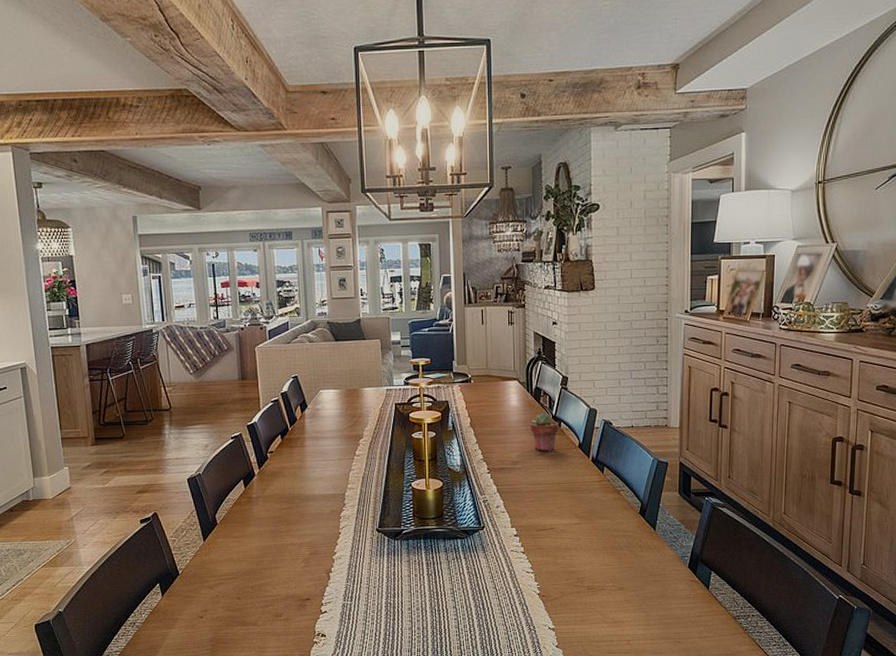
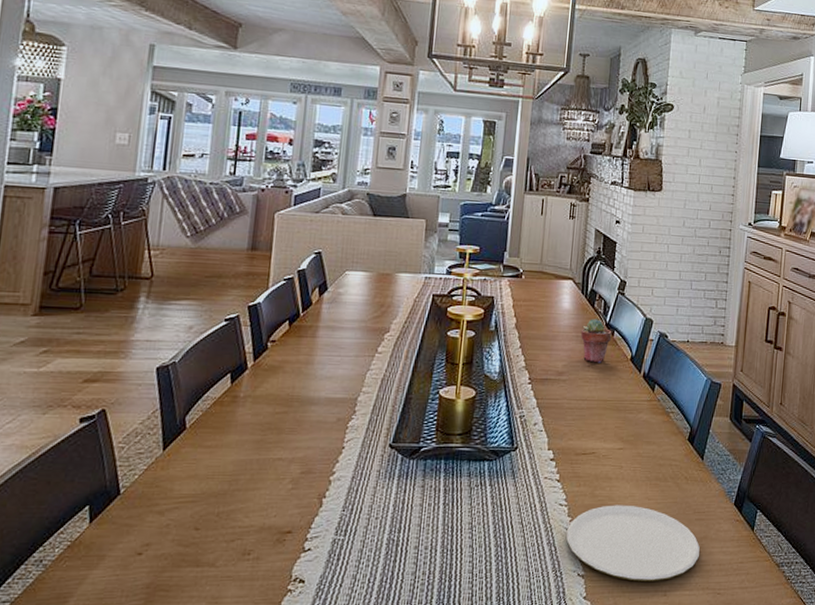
plate: none [534,570,658,633] -> present [566,505,700,582]

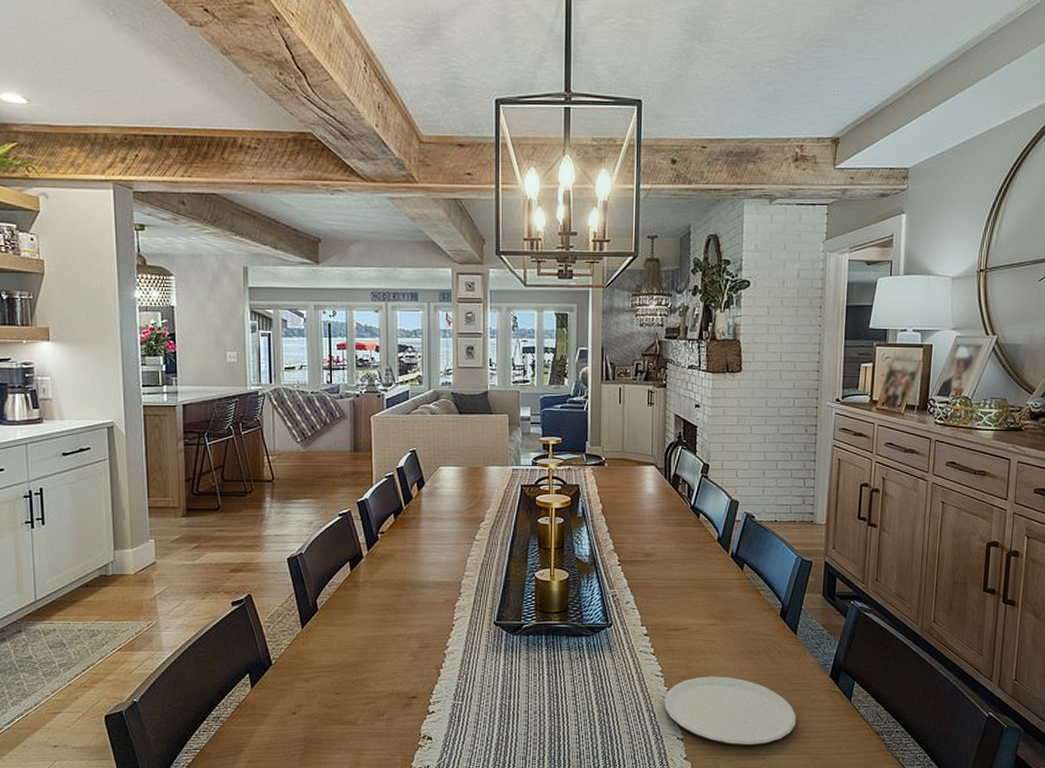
potted succulent: present [580,319,612,363] -> none [666,502,698,545]

